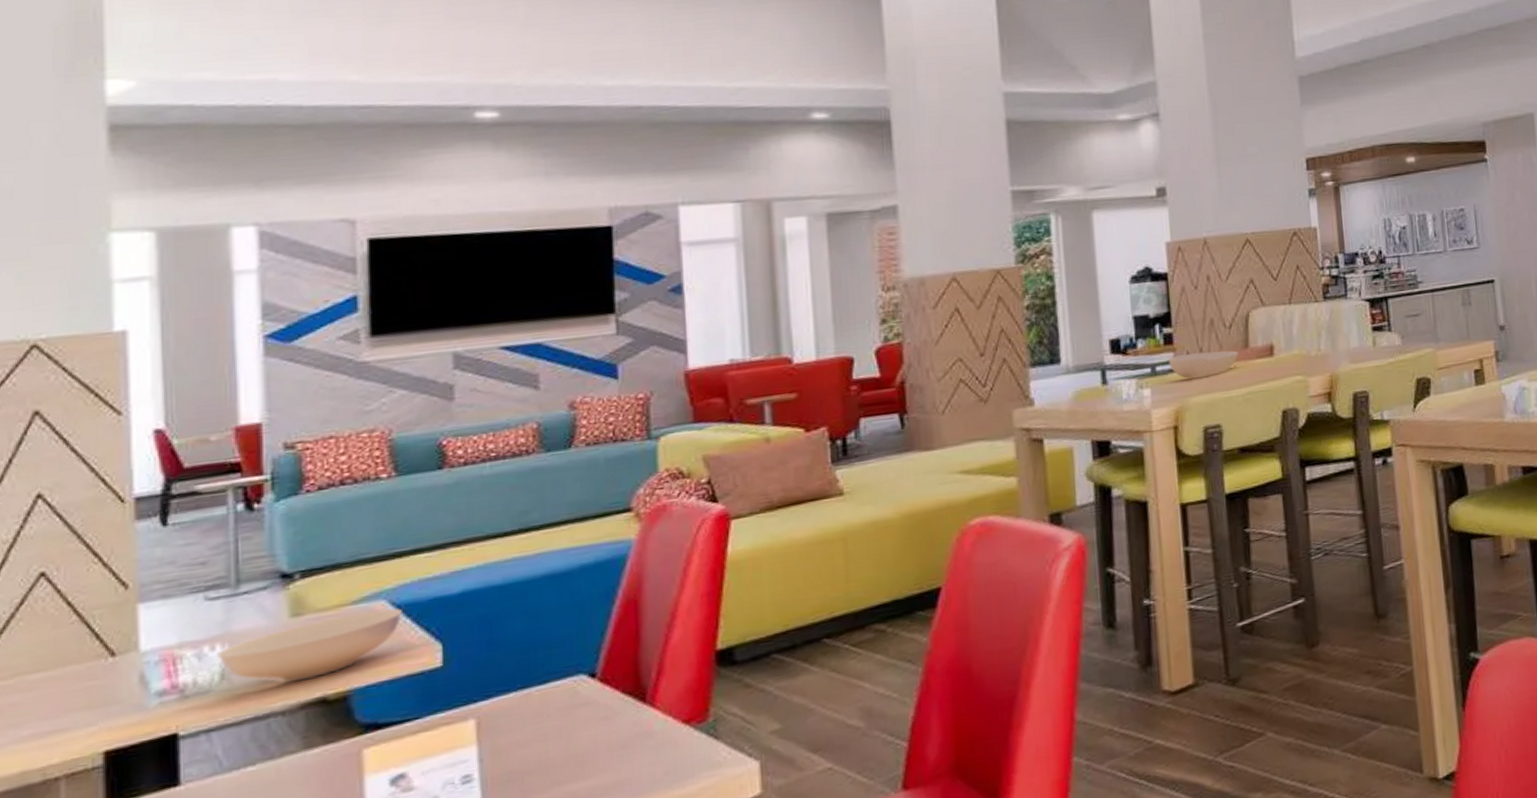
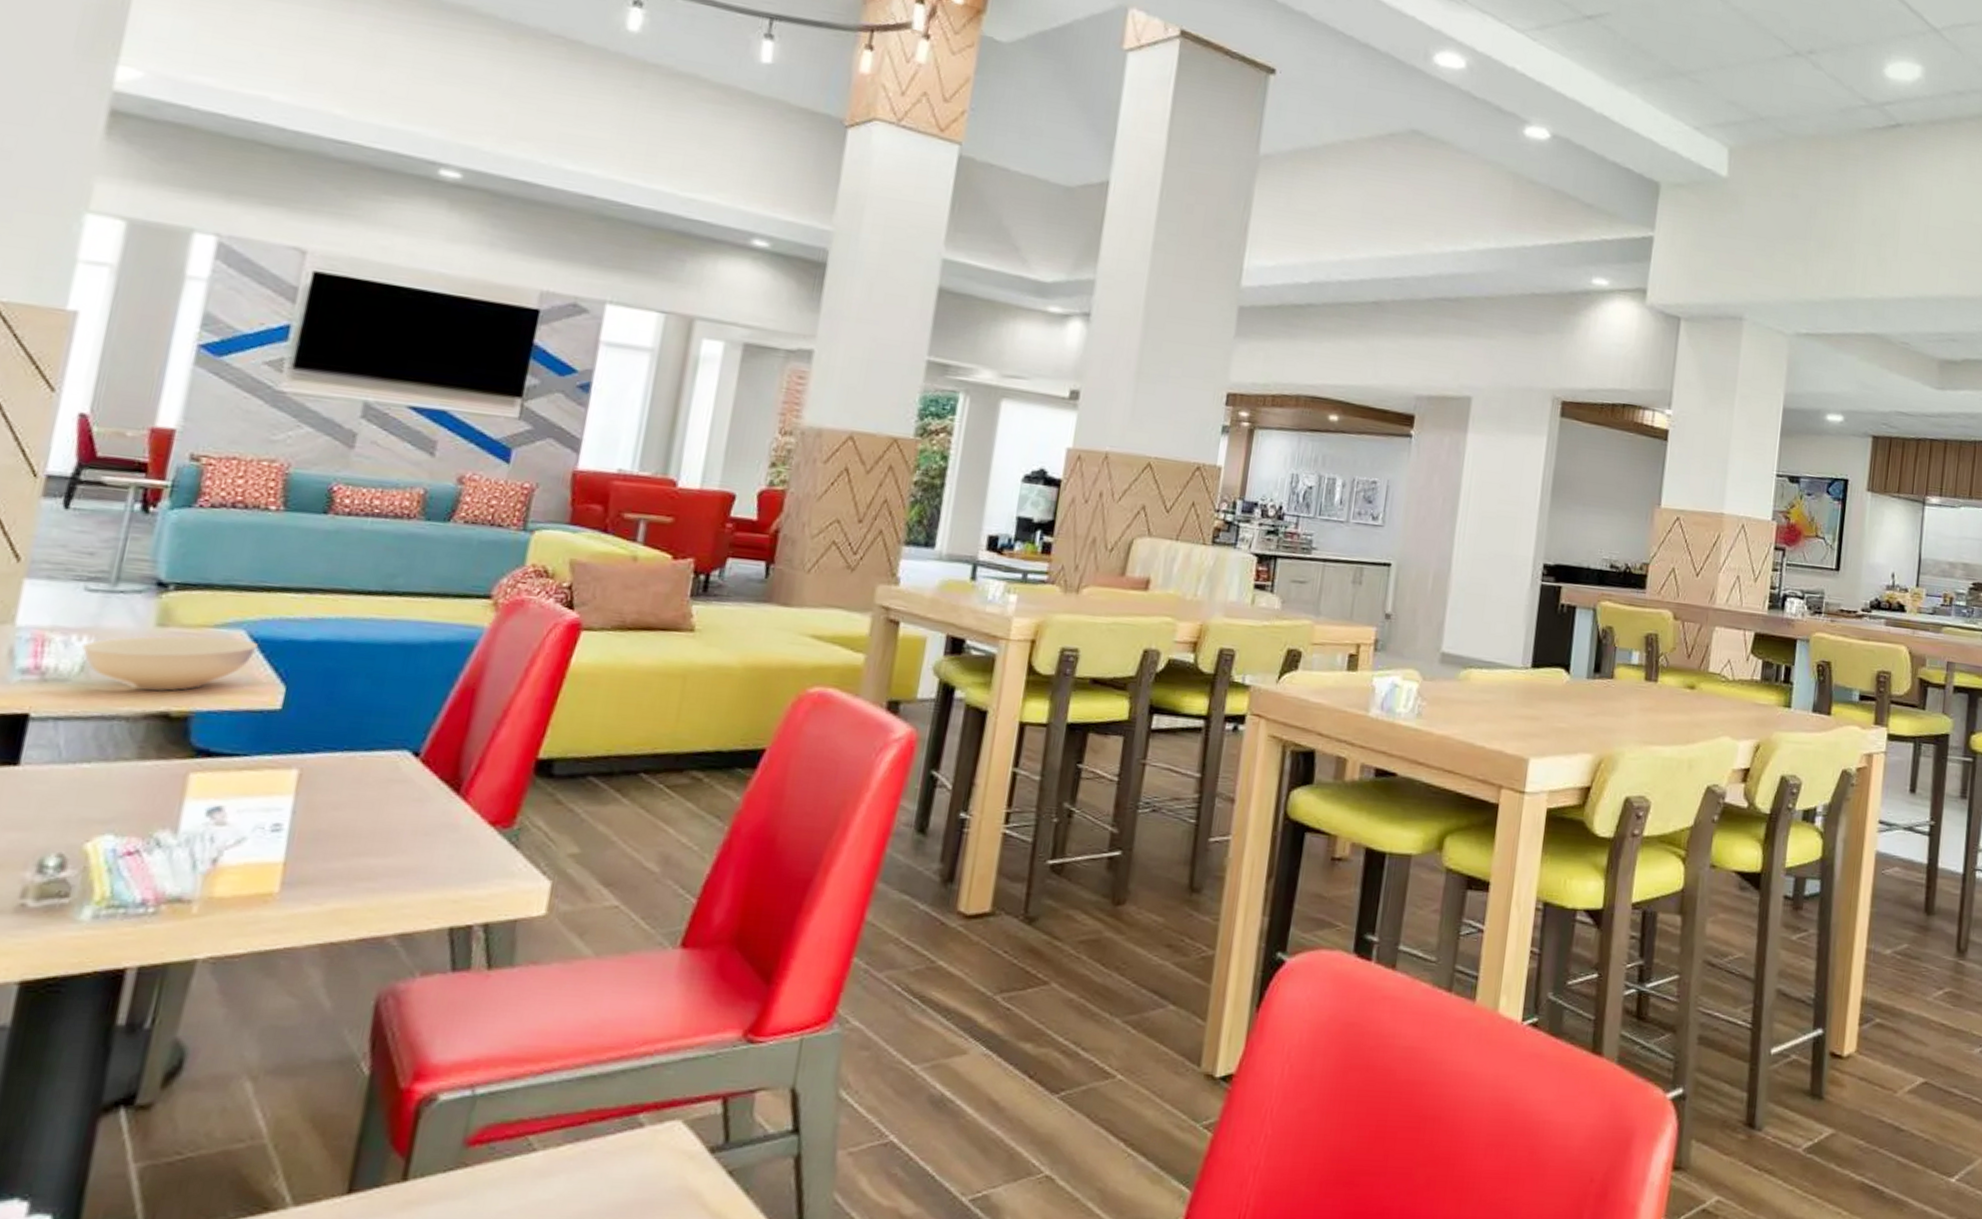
bowl: present [1168,350,1238,379] -> none [1041,567,1113,598]

